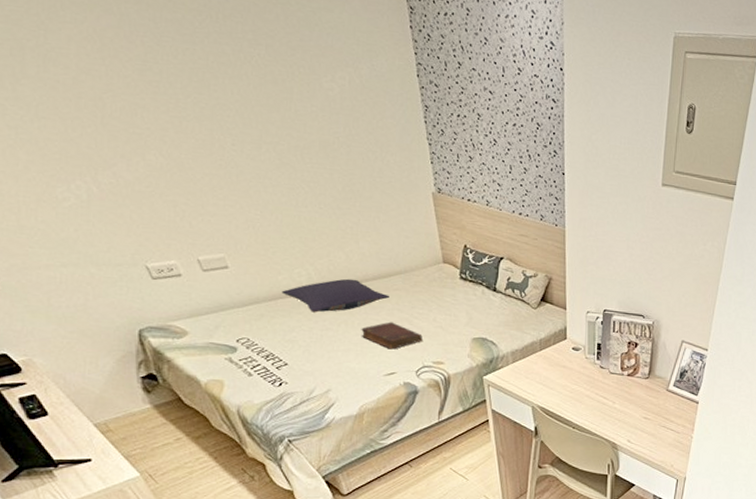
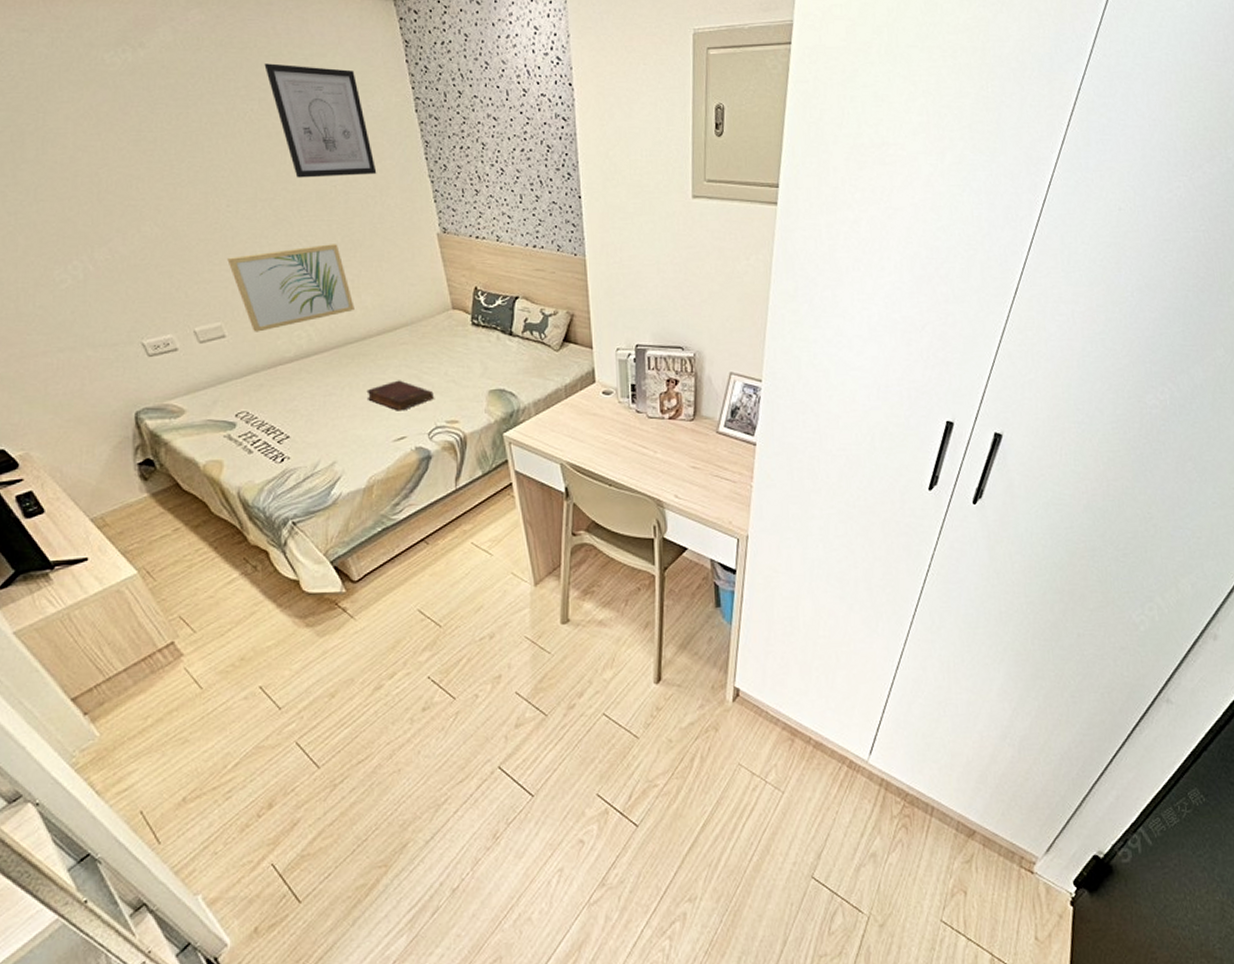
wall art: none [231,191,353,267] -> present [227,244,354,332]
wall art: none [272,11,378,131] -> present [264,63,377,178]
pillow: present [281,278,389,313] -> none [281,336,395,377]

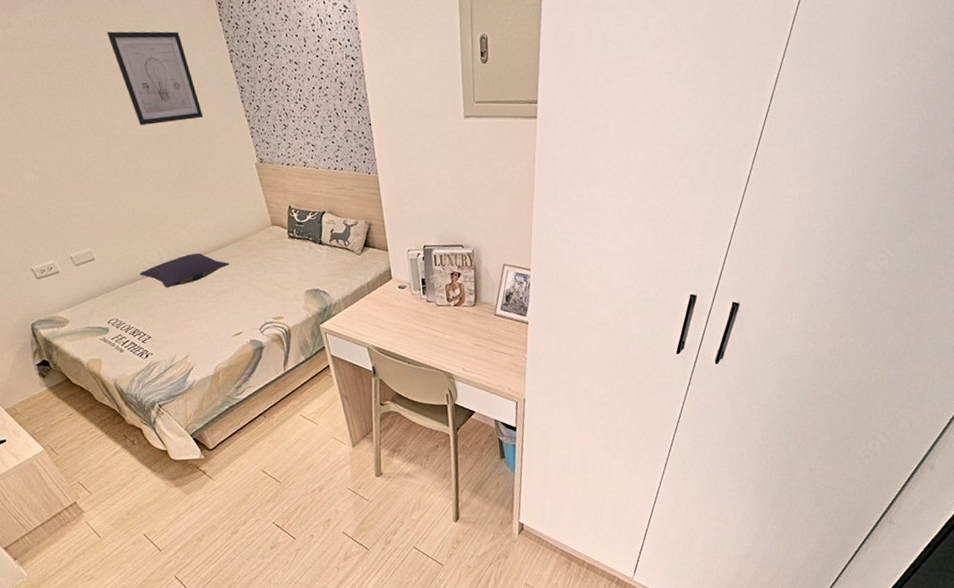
wall art: present [227,244,354,332] -> none [91,178,194,255]
pillow: none [281,336,395,377] -> present [139,253,229,288]
diary: present [366,380,434,411] -> none [208,286,262,312]

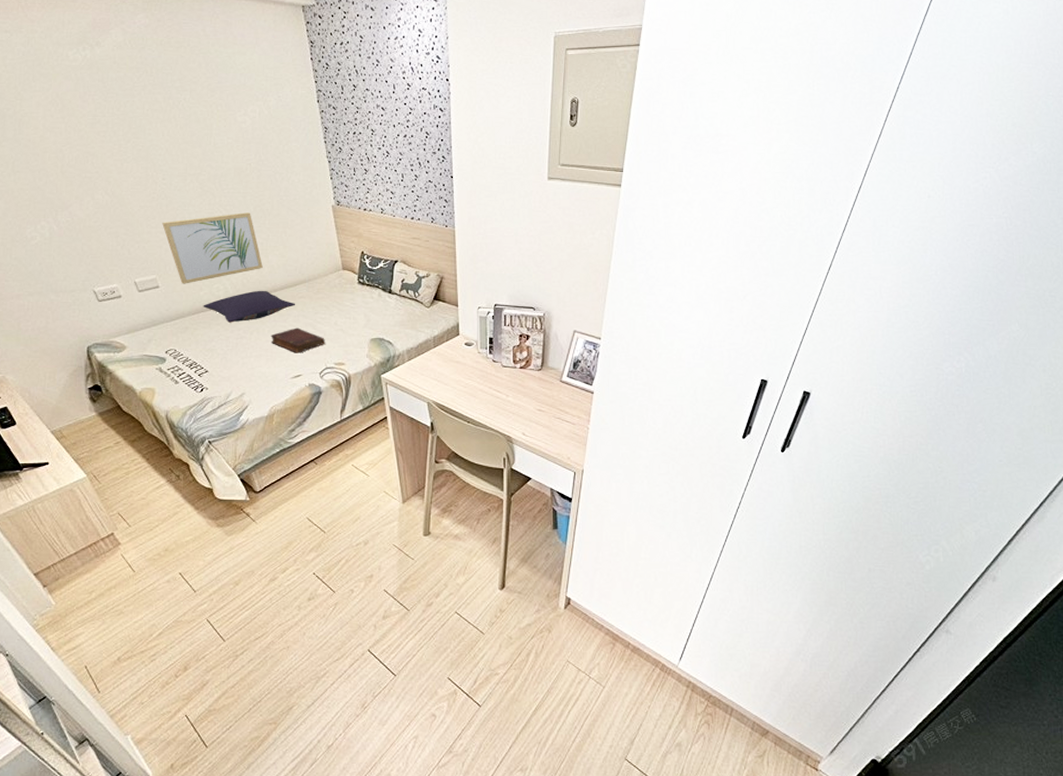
wall art: none [91,178,194,255] -> present [162,212,263,284]
wall art: present [107,31,204,126] -> none [195,60,284,157]
diary: none [208,286,262,312] -> present [270,327,325,353]

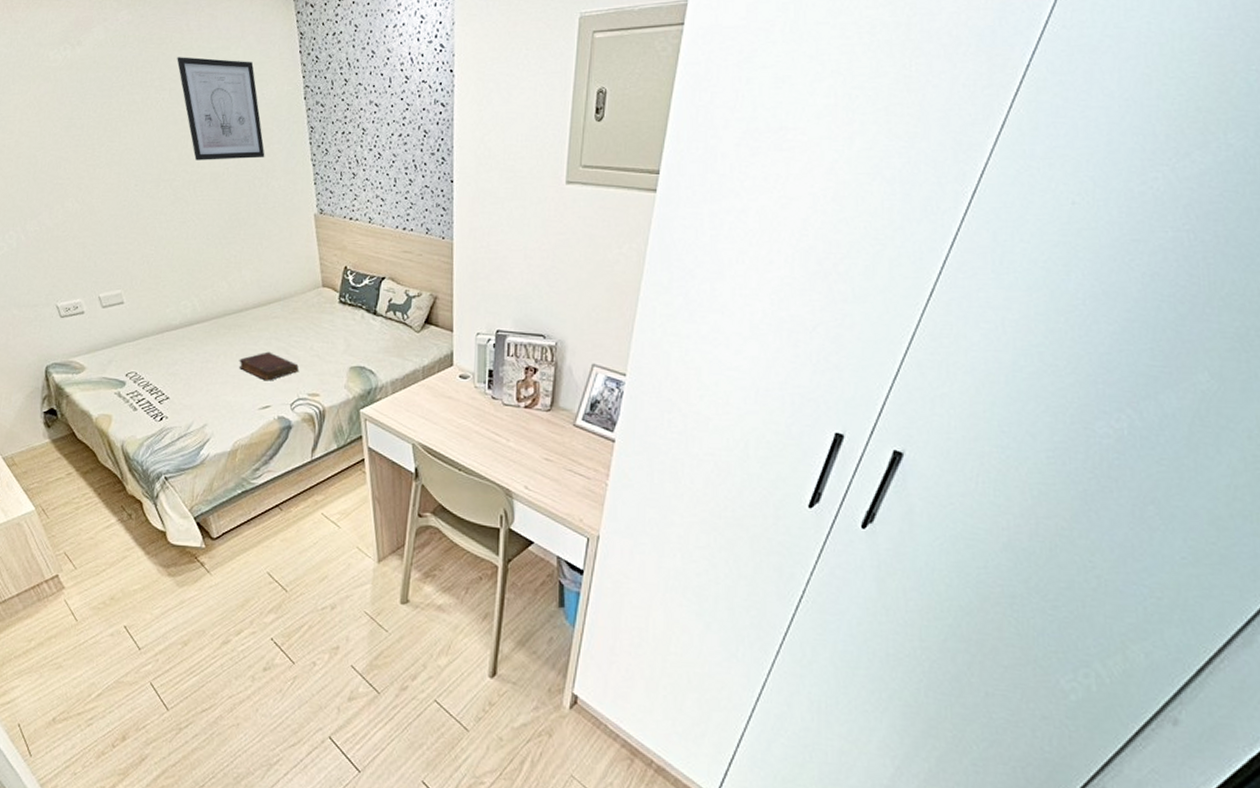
wall art: present [162,212,263,284] -> none [131,222,235,300]
wall art: none [195,60,284,157] -> present [177,57,265,161]
pillow: present [203,290,295,323] -> none [168,308,268,344]

